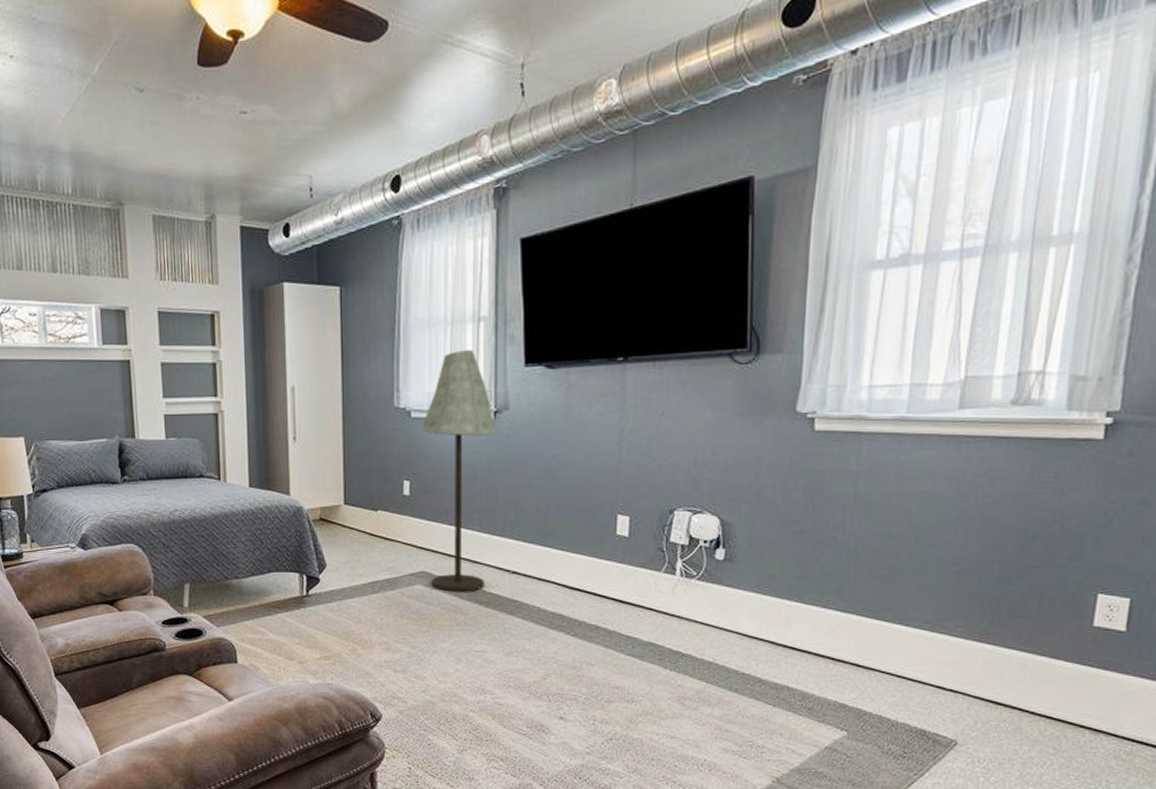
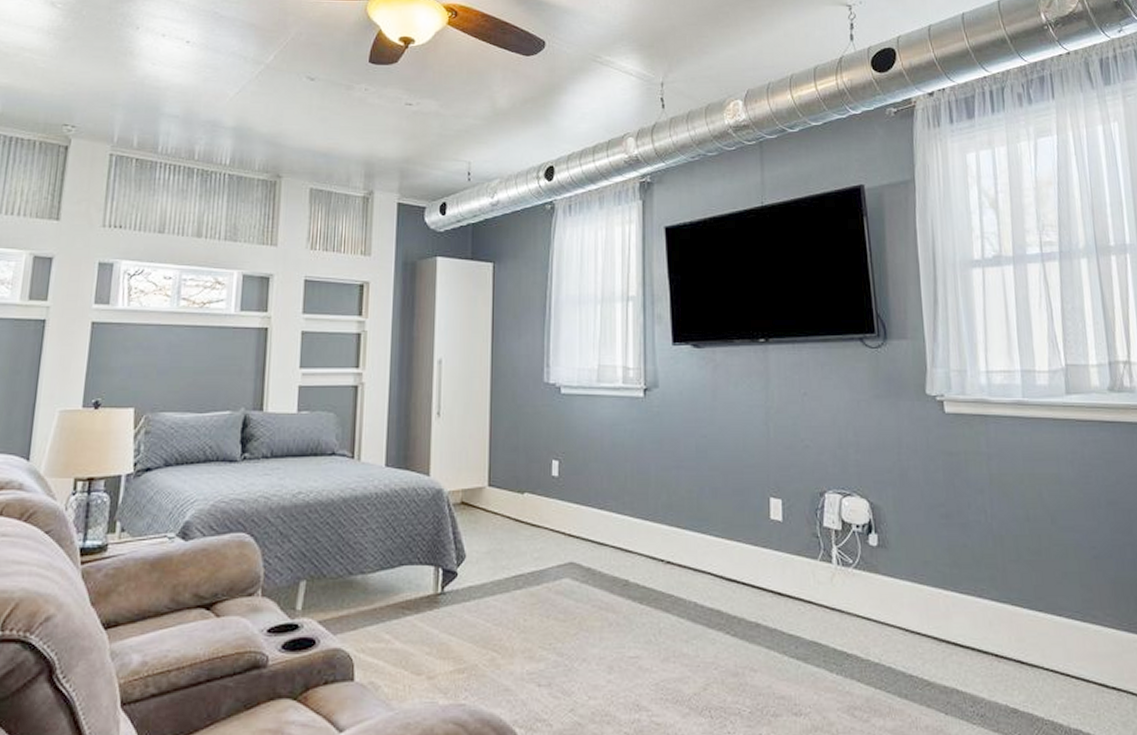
floor lamp: present [421,350,497,592] -> none [571,328,648,586]

